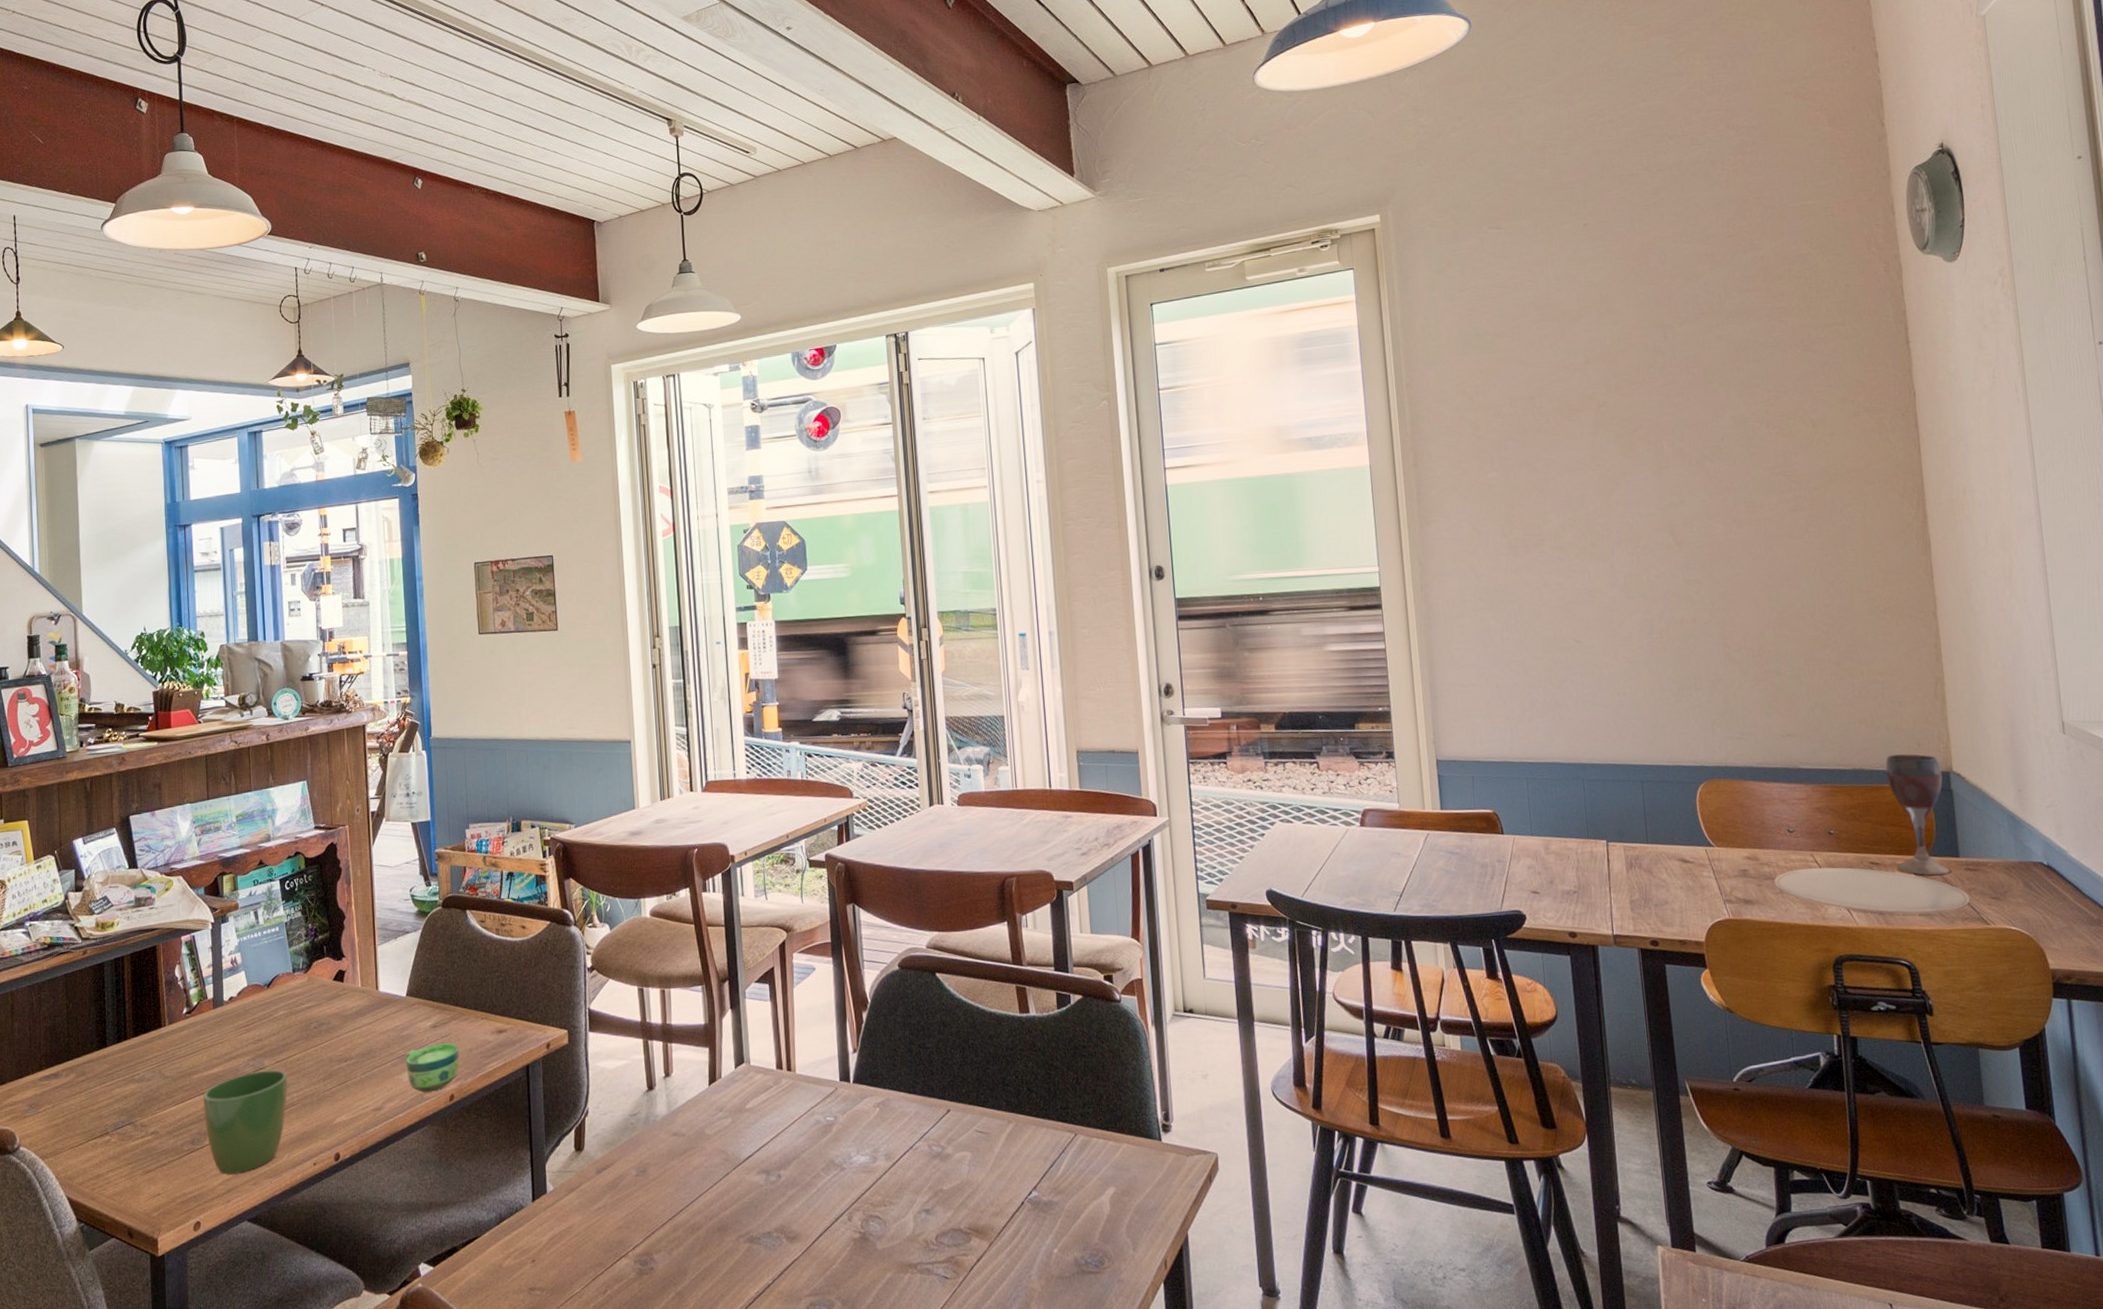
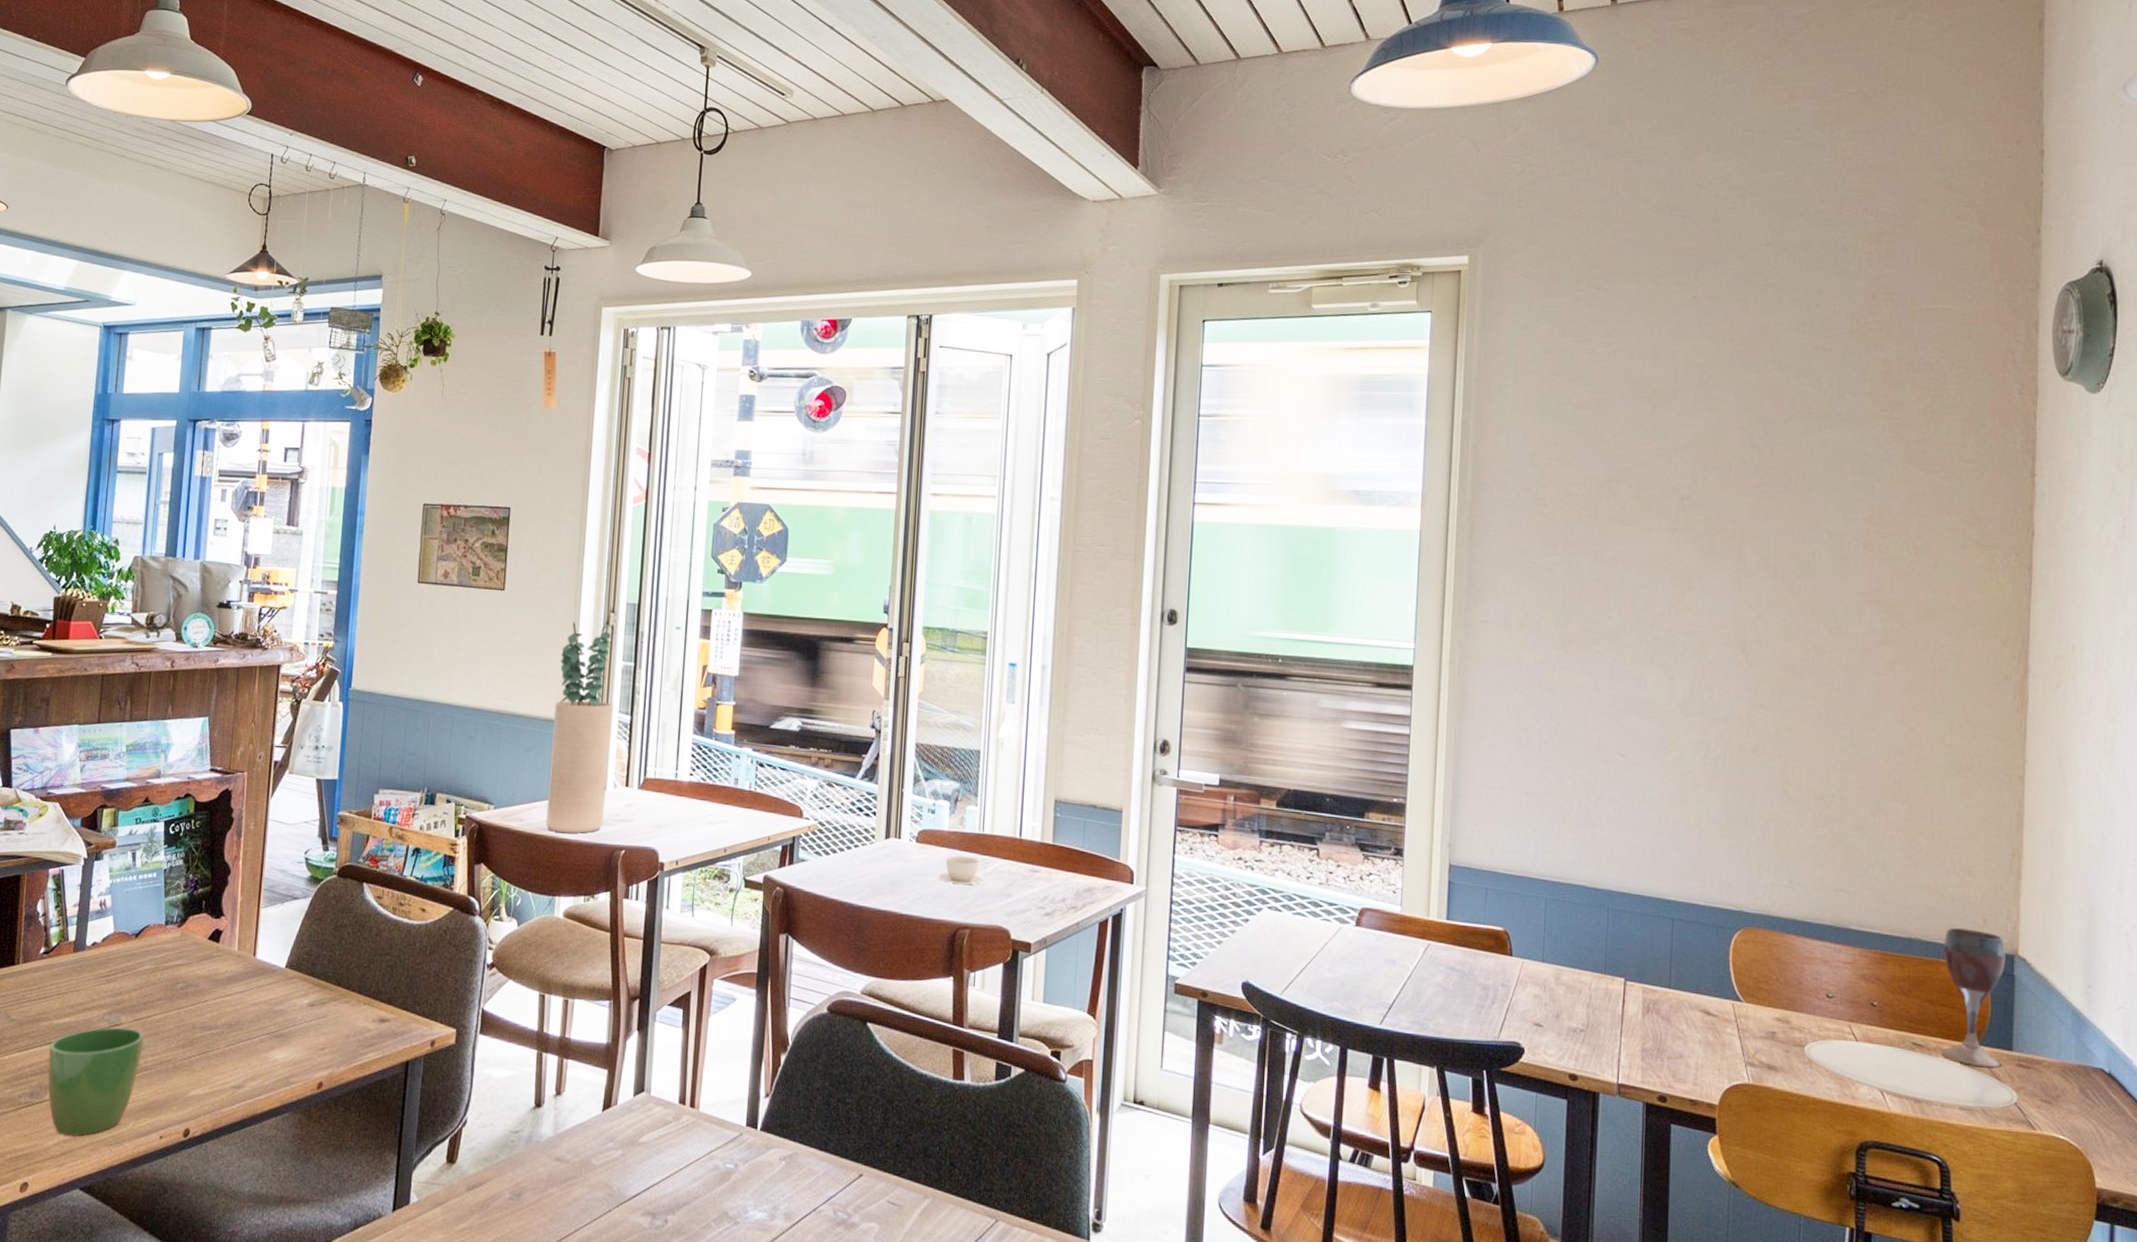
cup: present [404,1043,460,1092] -> none [274,1024,335,1076]
vase: none [616,639,675,841] -> present [546,614,615,834]
teacup: none [982,812,1023,838] -> present [939,856,984,885]

